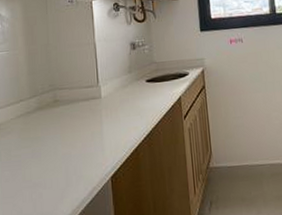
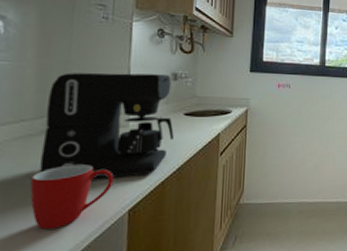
mug: none [34,135,96,196] -> present [30,164,114,230]
coffee maker: none [37,45,140,150] -> present [39,73,174,180]

